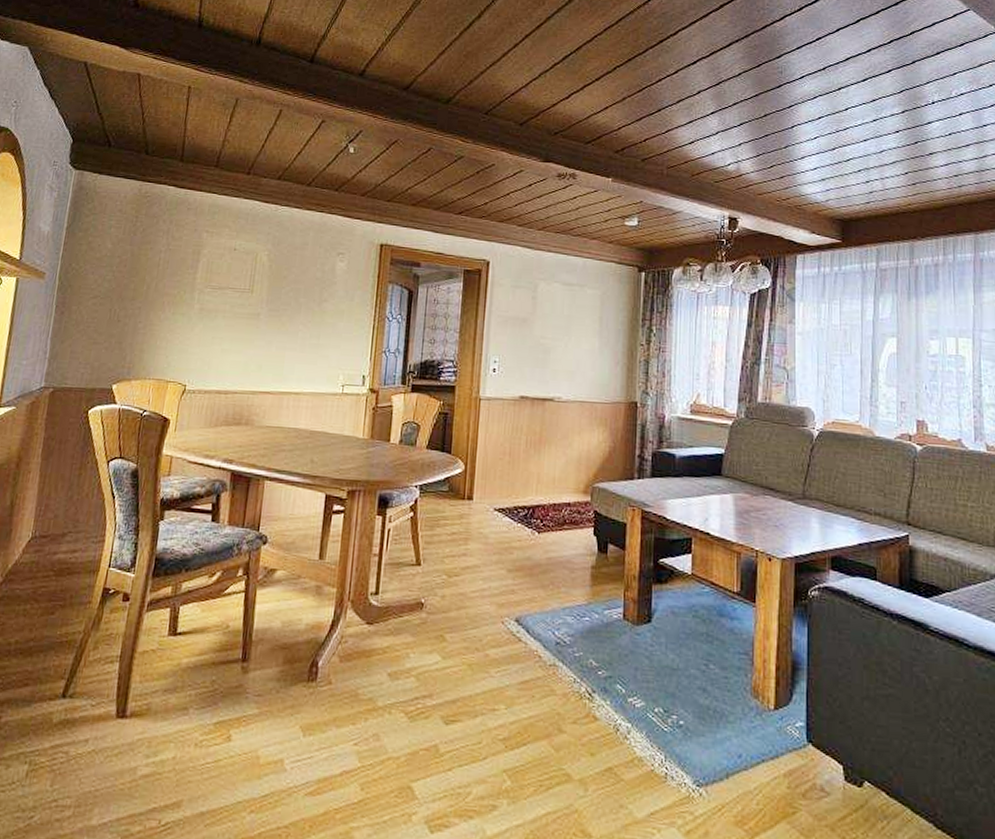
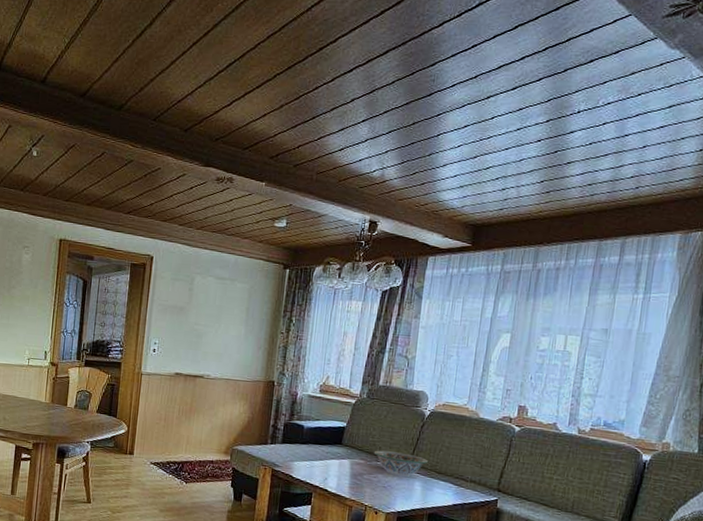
decorative bowl: none [759,480,824,513] -> present [373,450,429,478]

